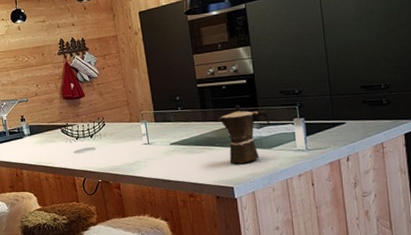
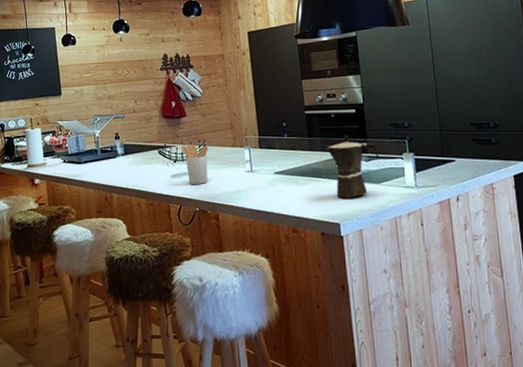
utensil holder: none [81,121,108,158] -> present [180,144,208,184]

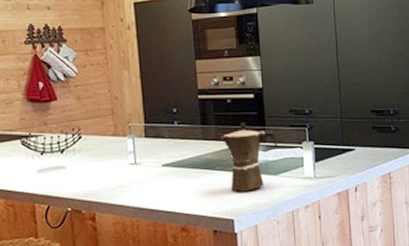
utensil holder: present [180,144,208,184] -> none [49,133,84,180]

